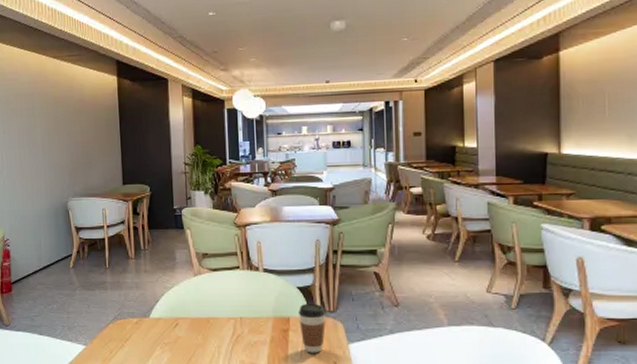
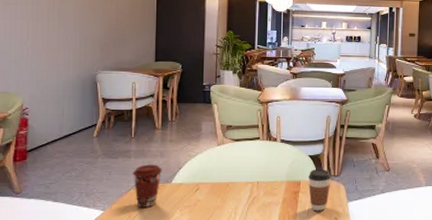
coffee cup: none [110,297,140,344] -> present [133,164,163,208]

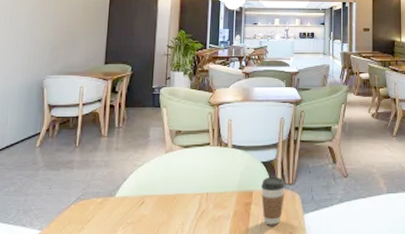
coffee cup: present [133,164,163,208] -> none [75,175,107,226]

